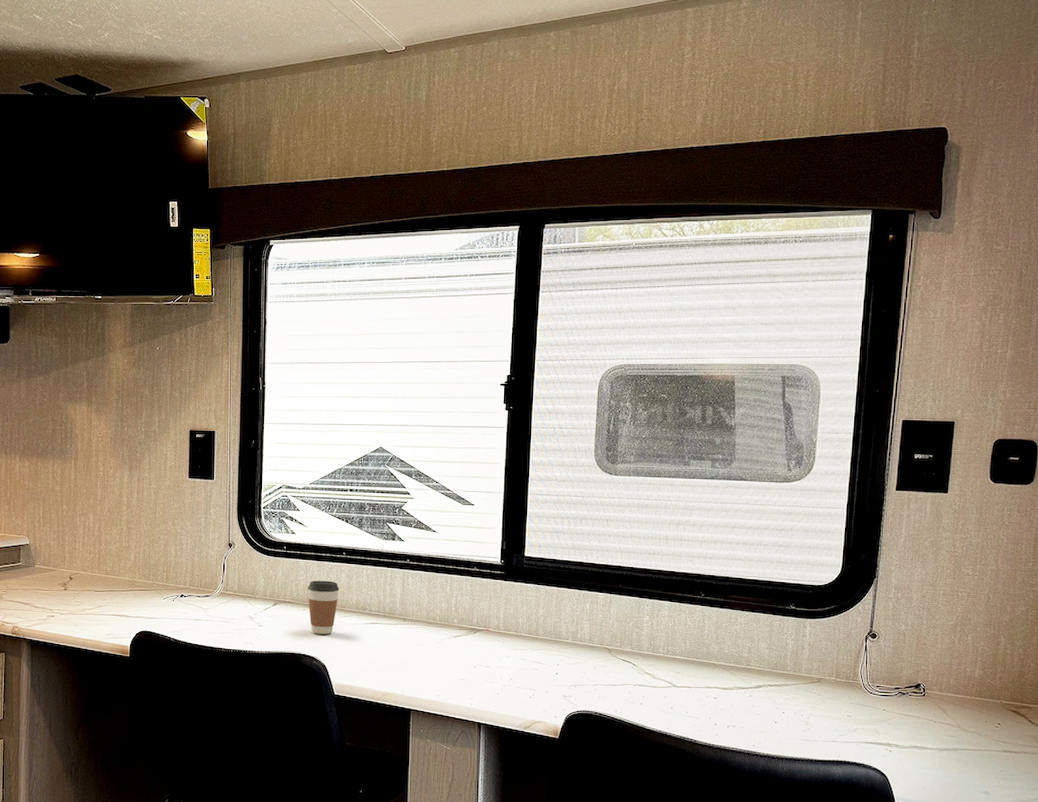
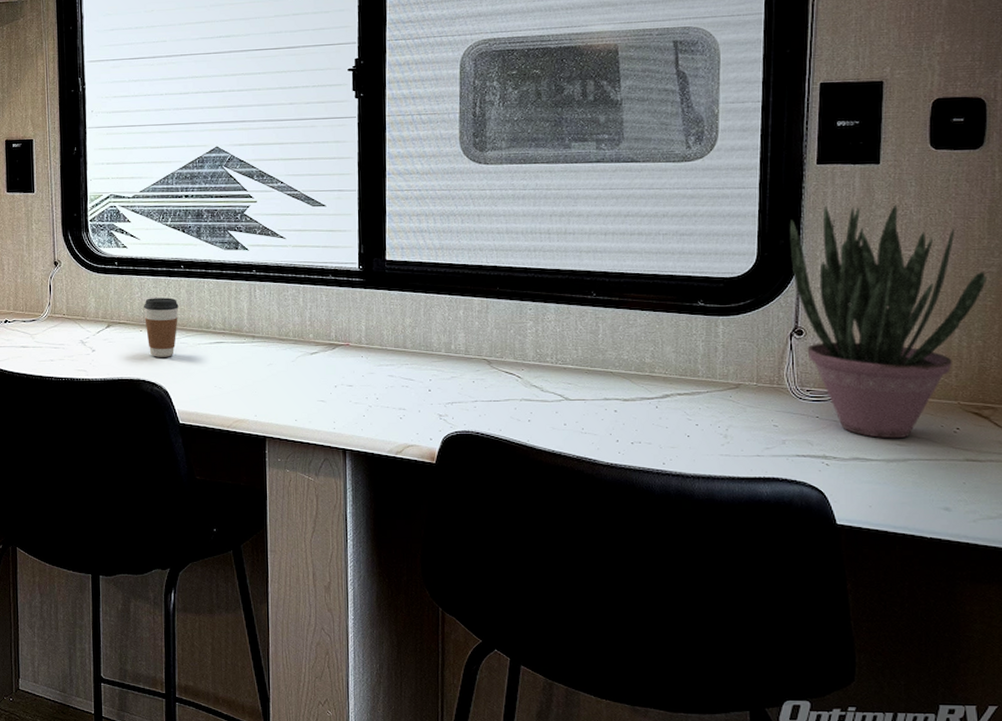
potted plant: none [869,527,1029,731] -> present [789,204,986,439]

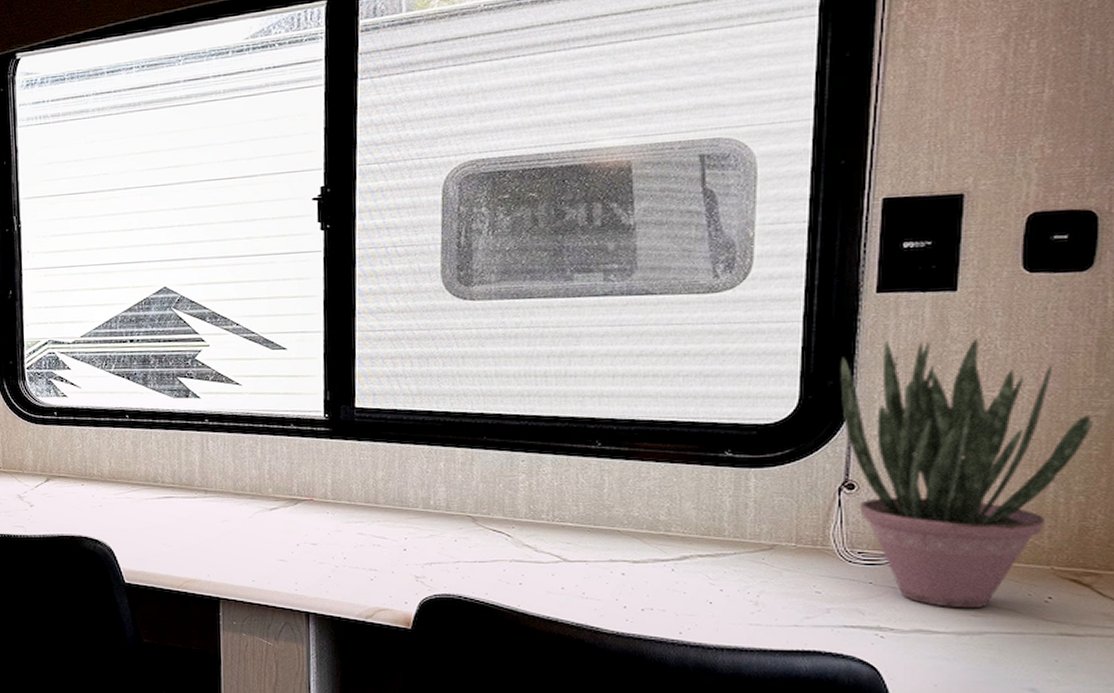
coffee cup: present [143,297,179,357] -> none [84,449,124,513]

